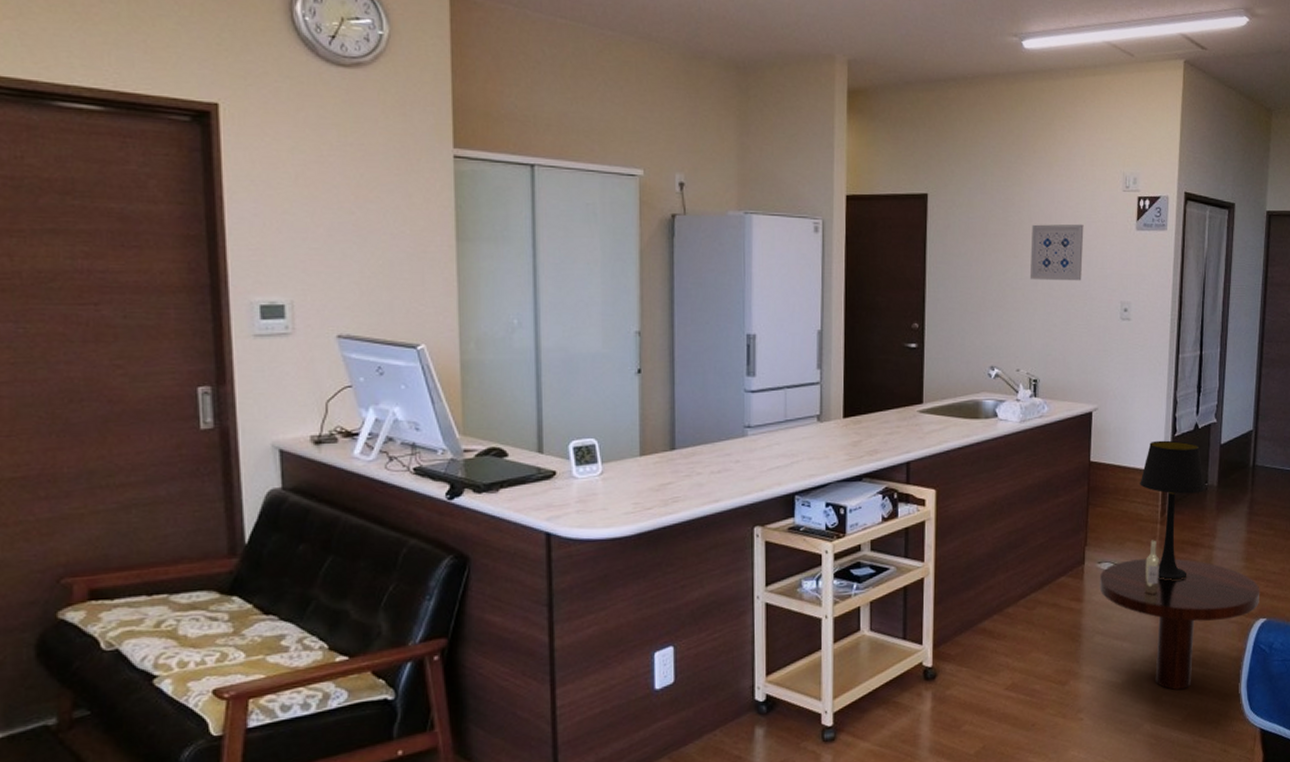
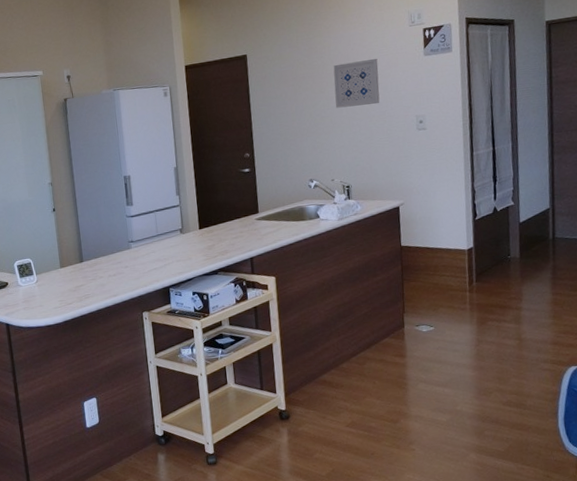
coffee table: present [1099,540,1260,690] -> none [418,305,570,427]
table lamp: present [1140,440,1206,580] -> none [447,223,509,337]

